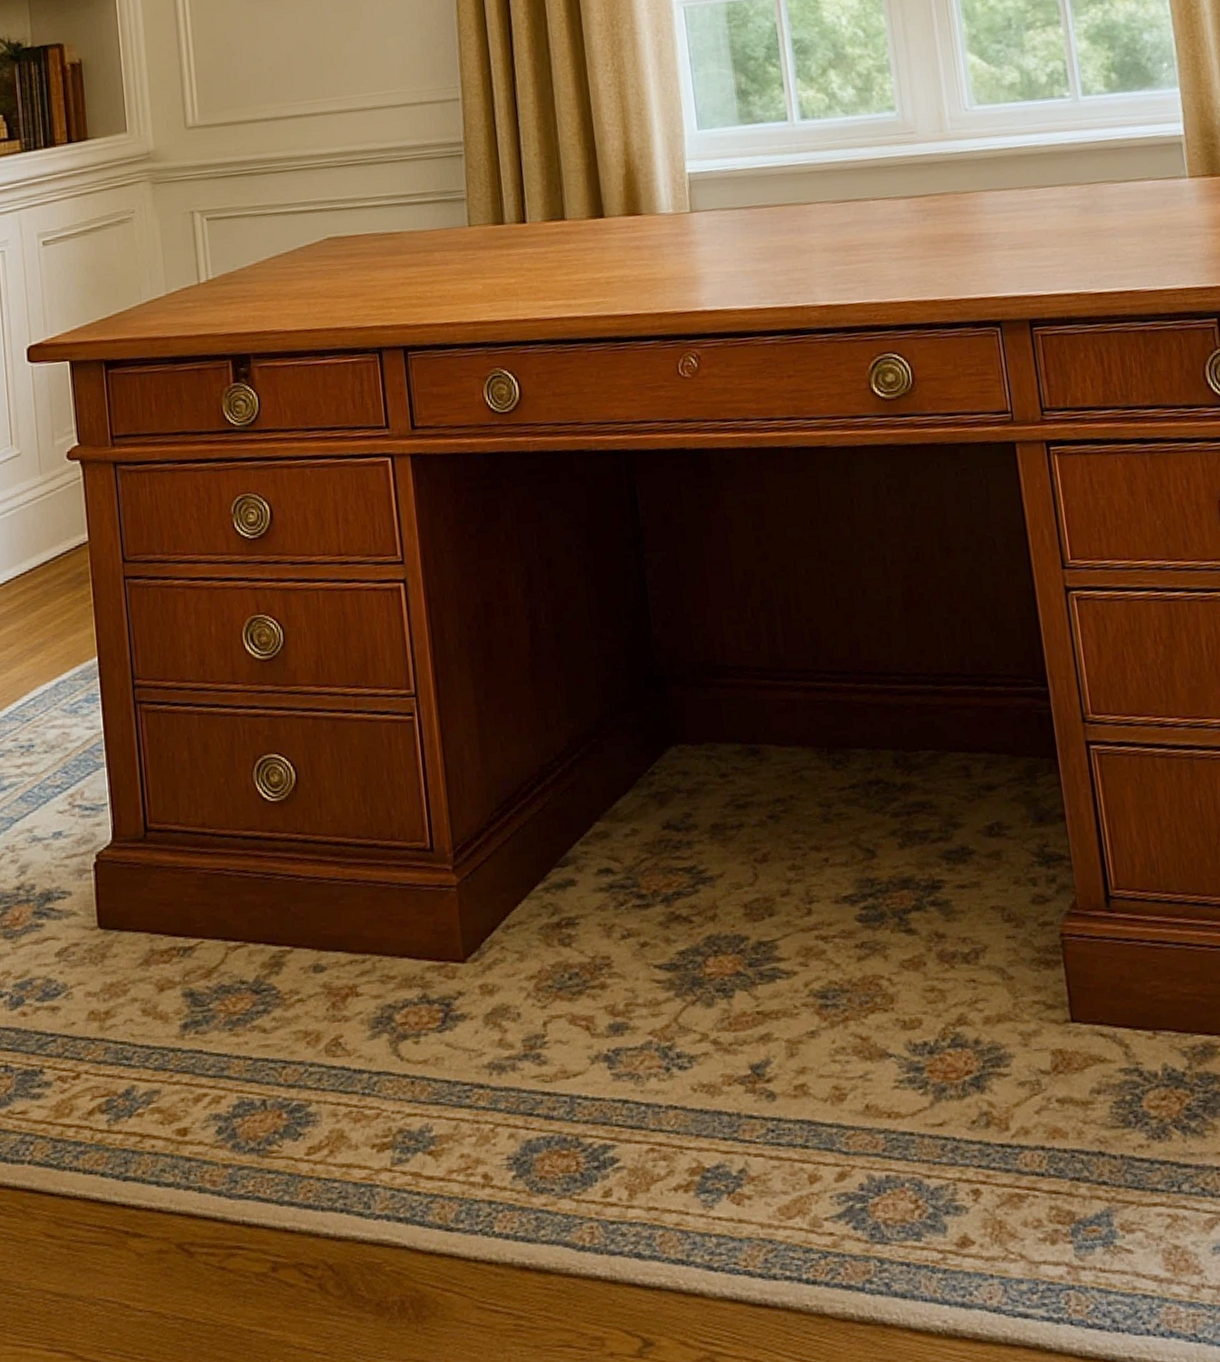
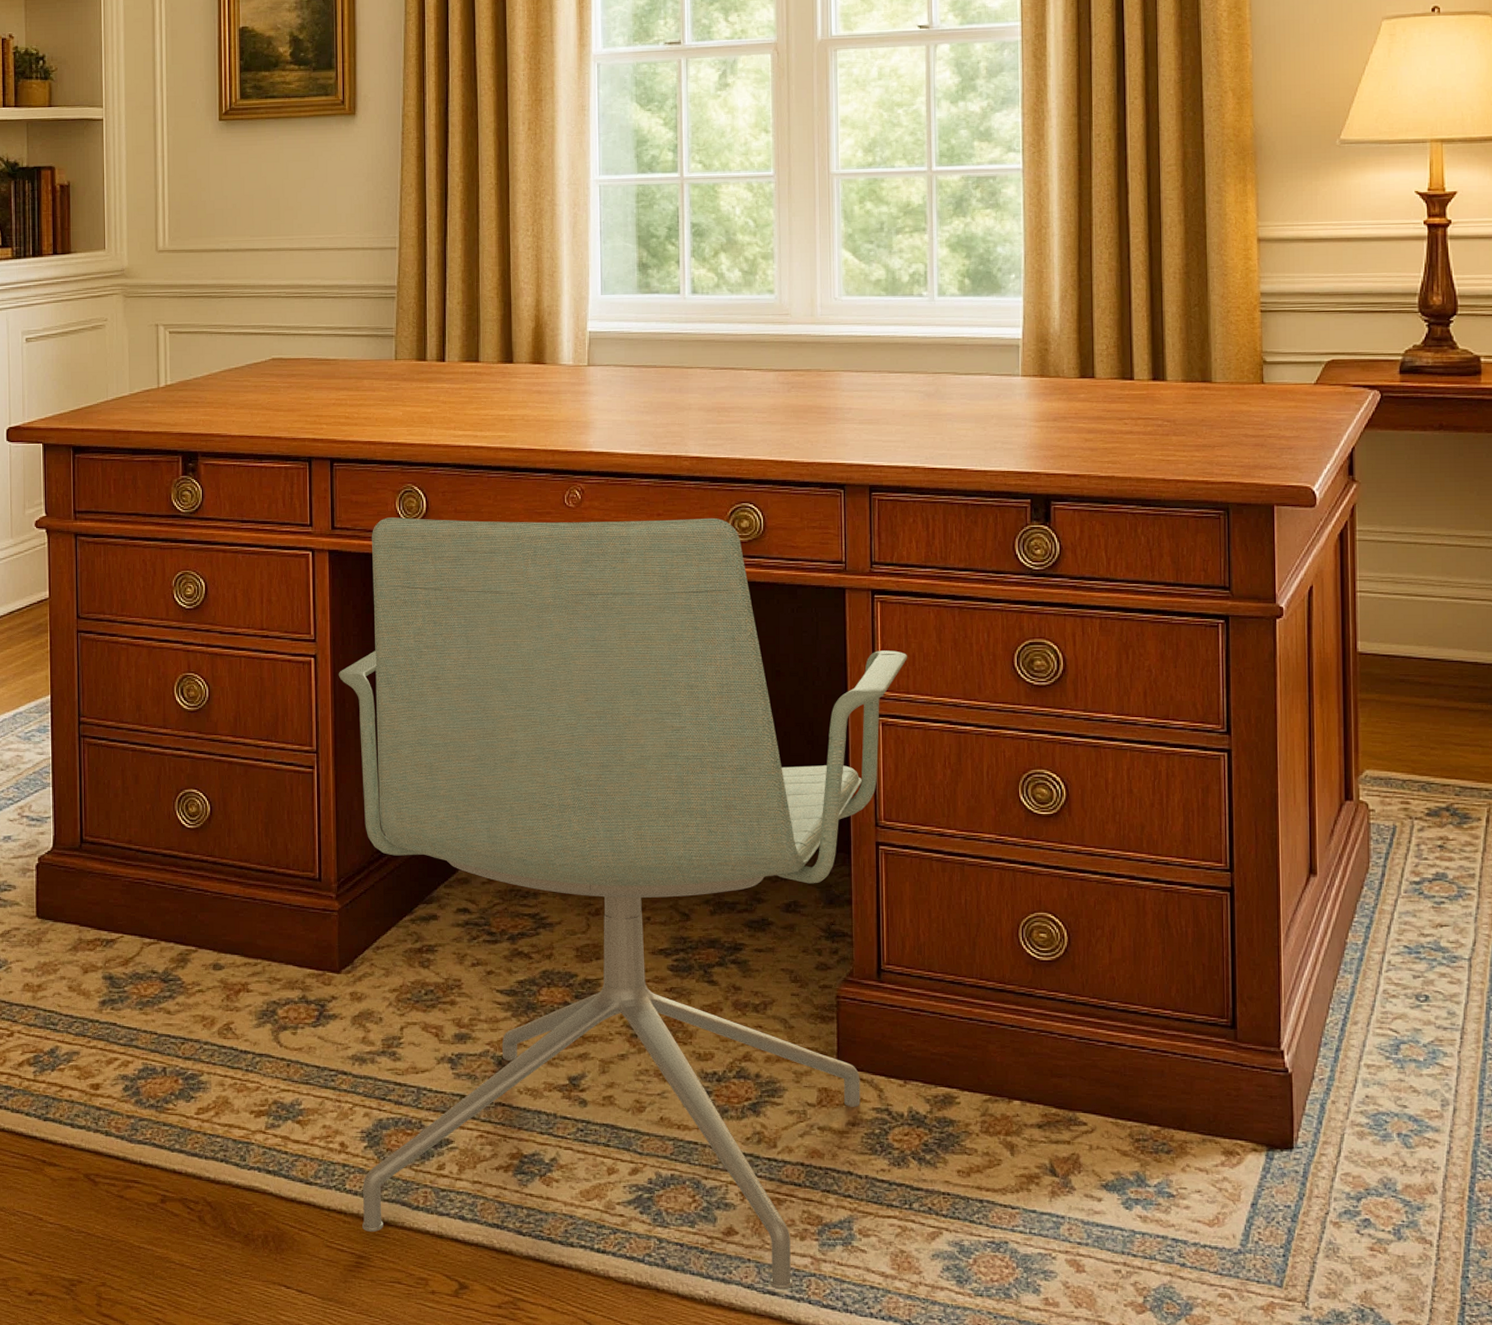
office chair: none [433,374,1104,1311] -> present [338,517,908,1290]

